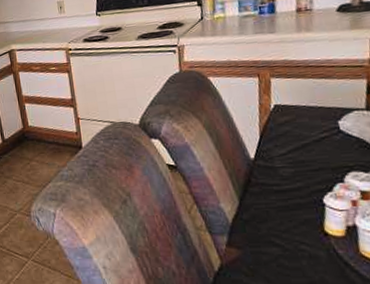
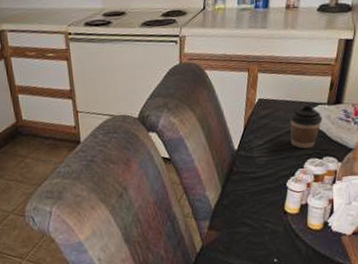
coffee cup: none [317,110,362,160] -> present [290,105,322,149]

